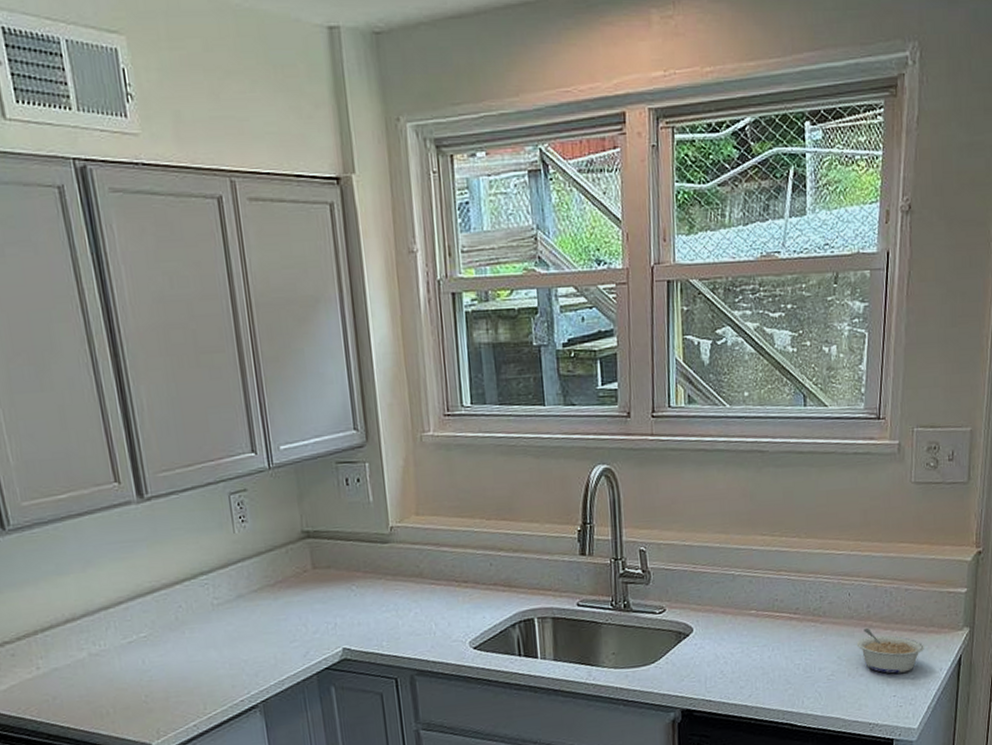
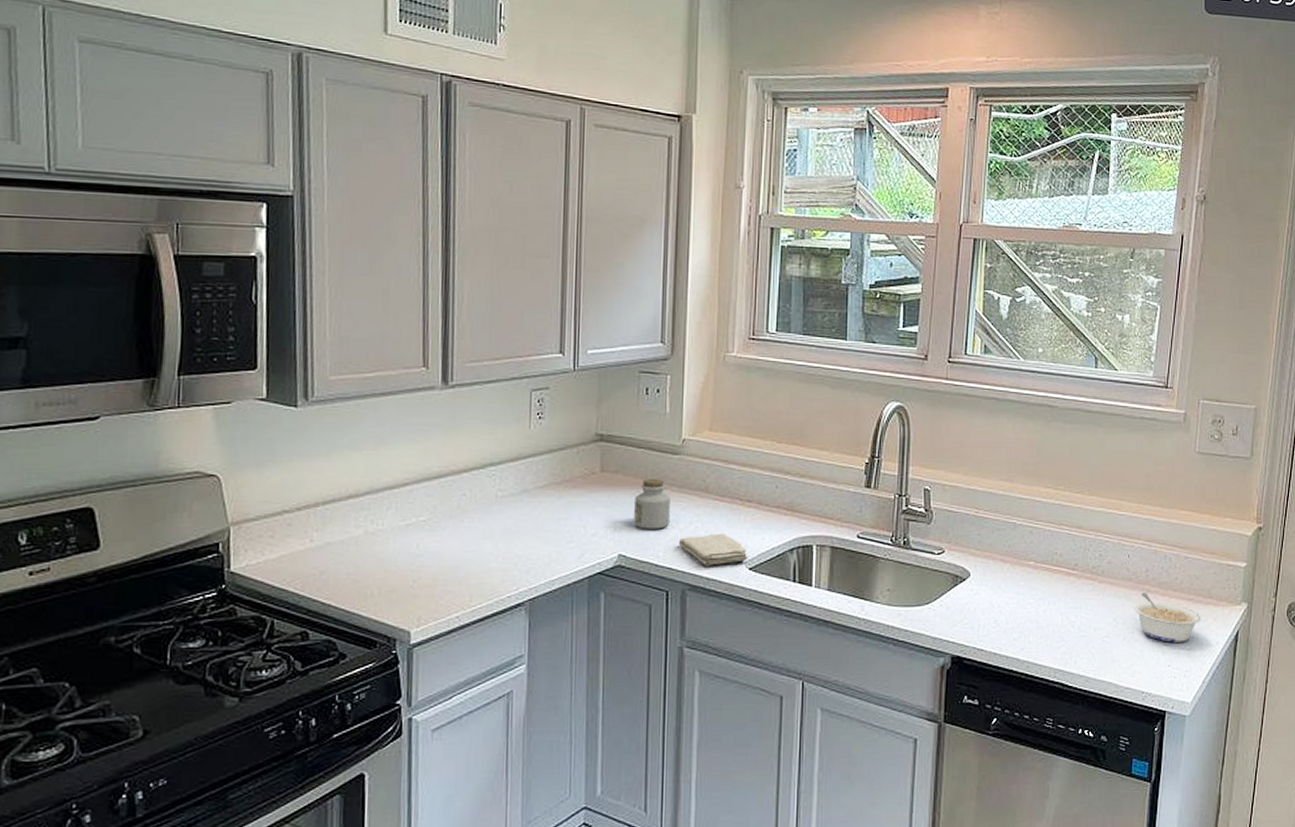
jar: none [350,569,389,621] -> present [634,478,670,529]
washcloth: none [400,616,472,650] -> present [678,533,749,566]

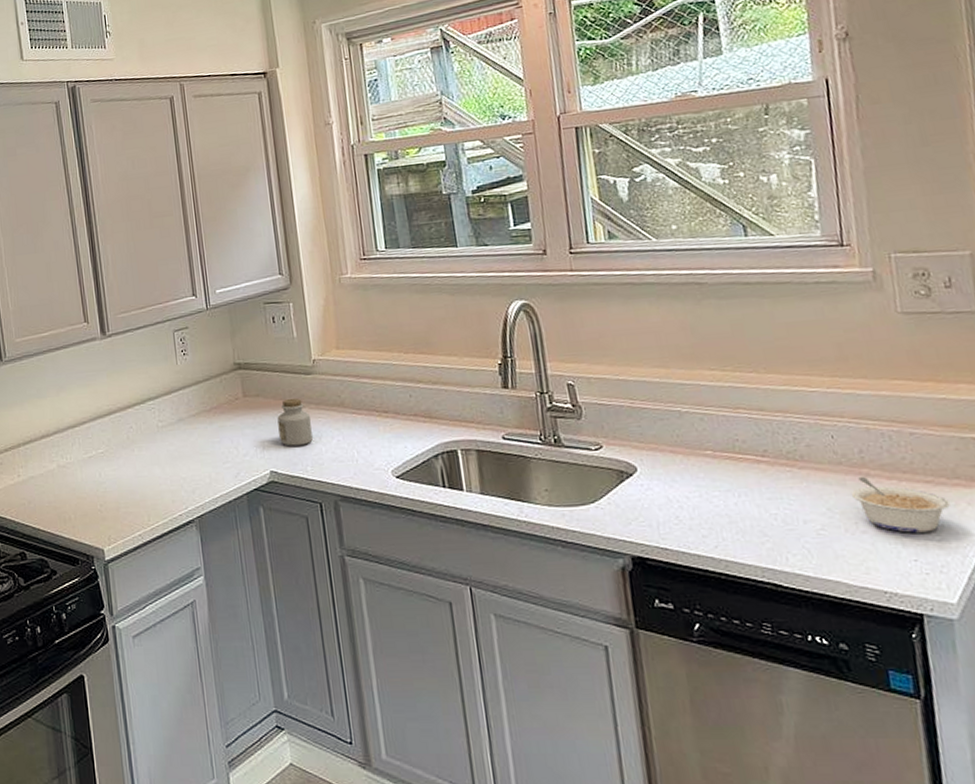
washcloth: present [678,533,749,566] -> none [323,444,394,477]

